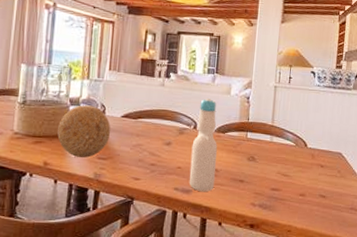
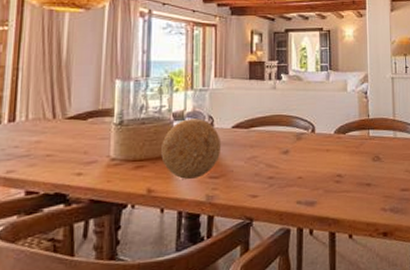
bottle: present [189,98,217,191] -> none [311,98,341,202]

